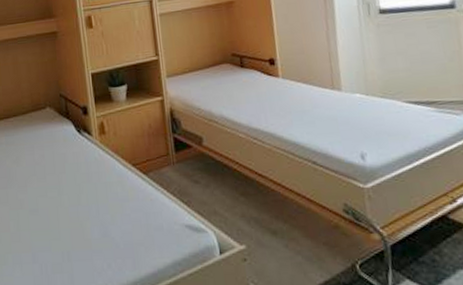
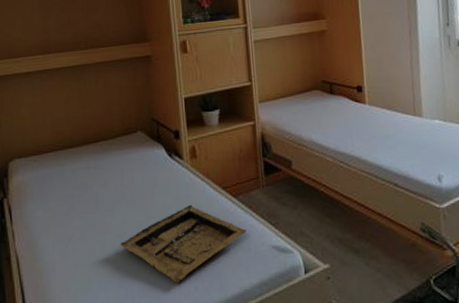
tray: none [33,181,158,261] -> present [120,204,246,284]

